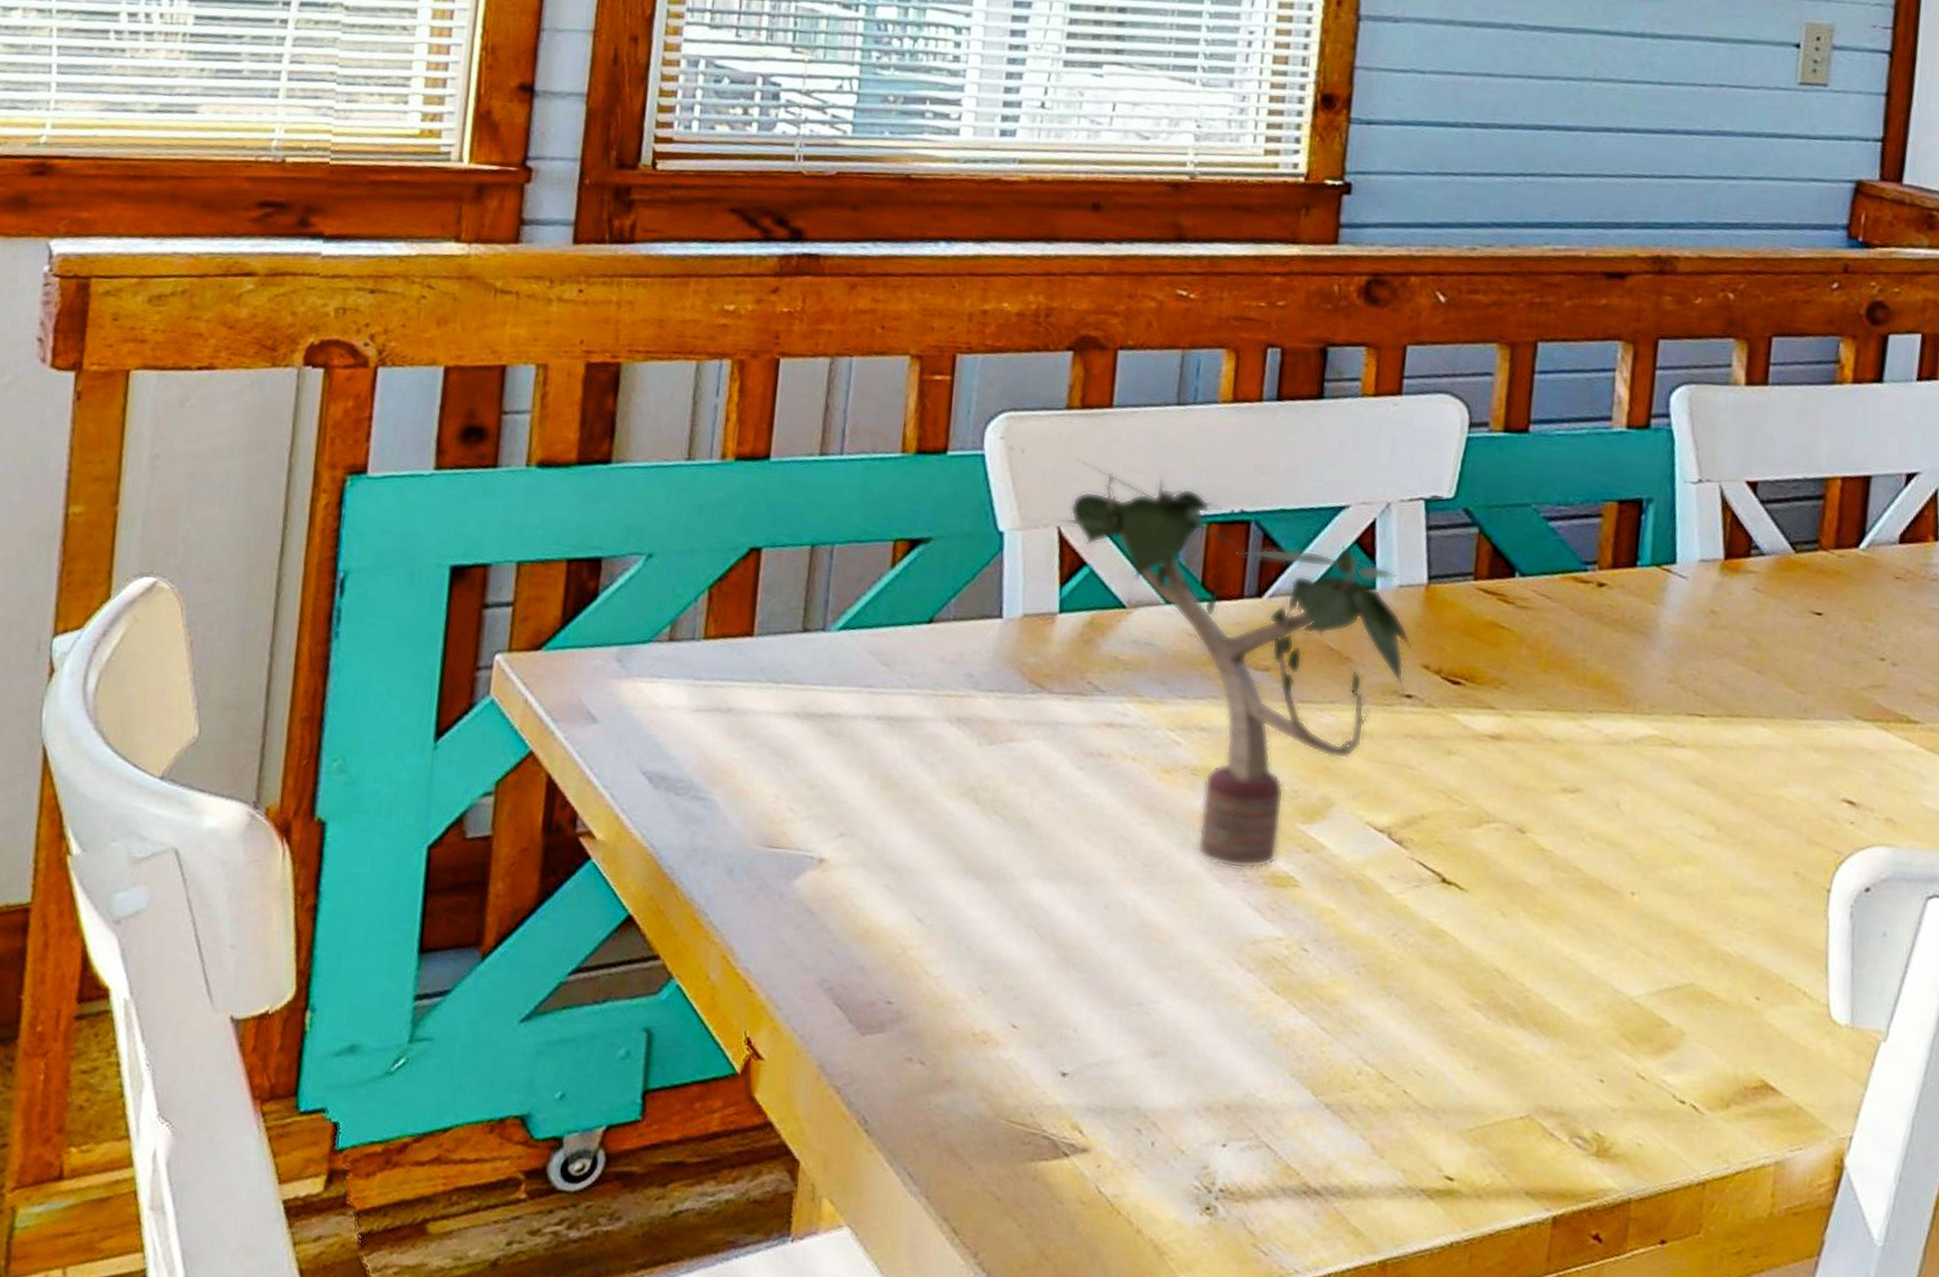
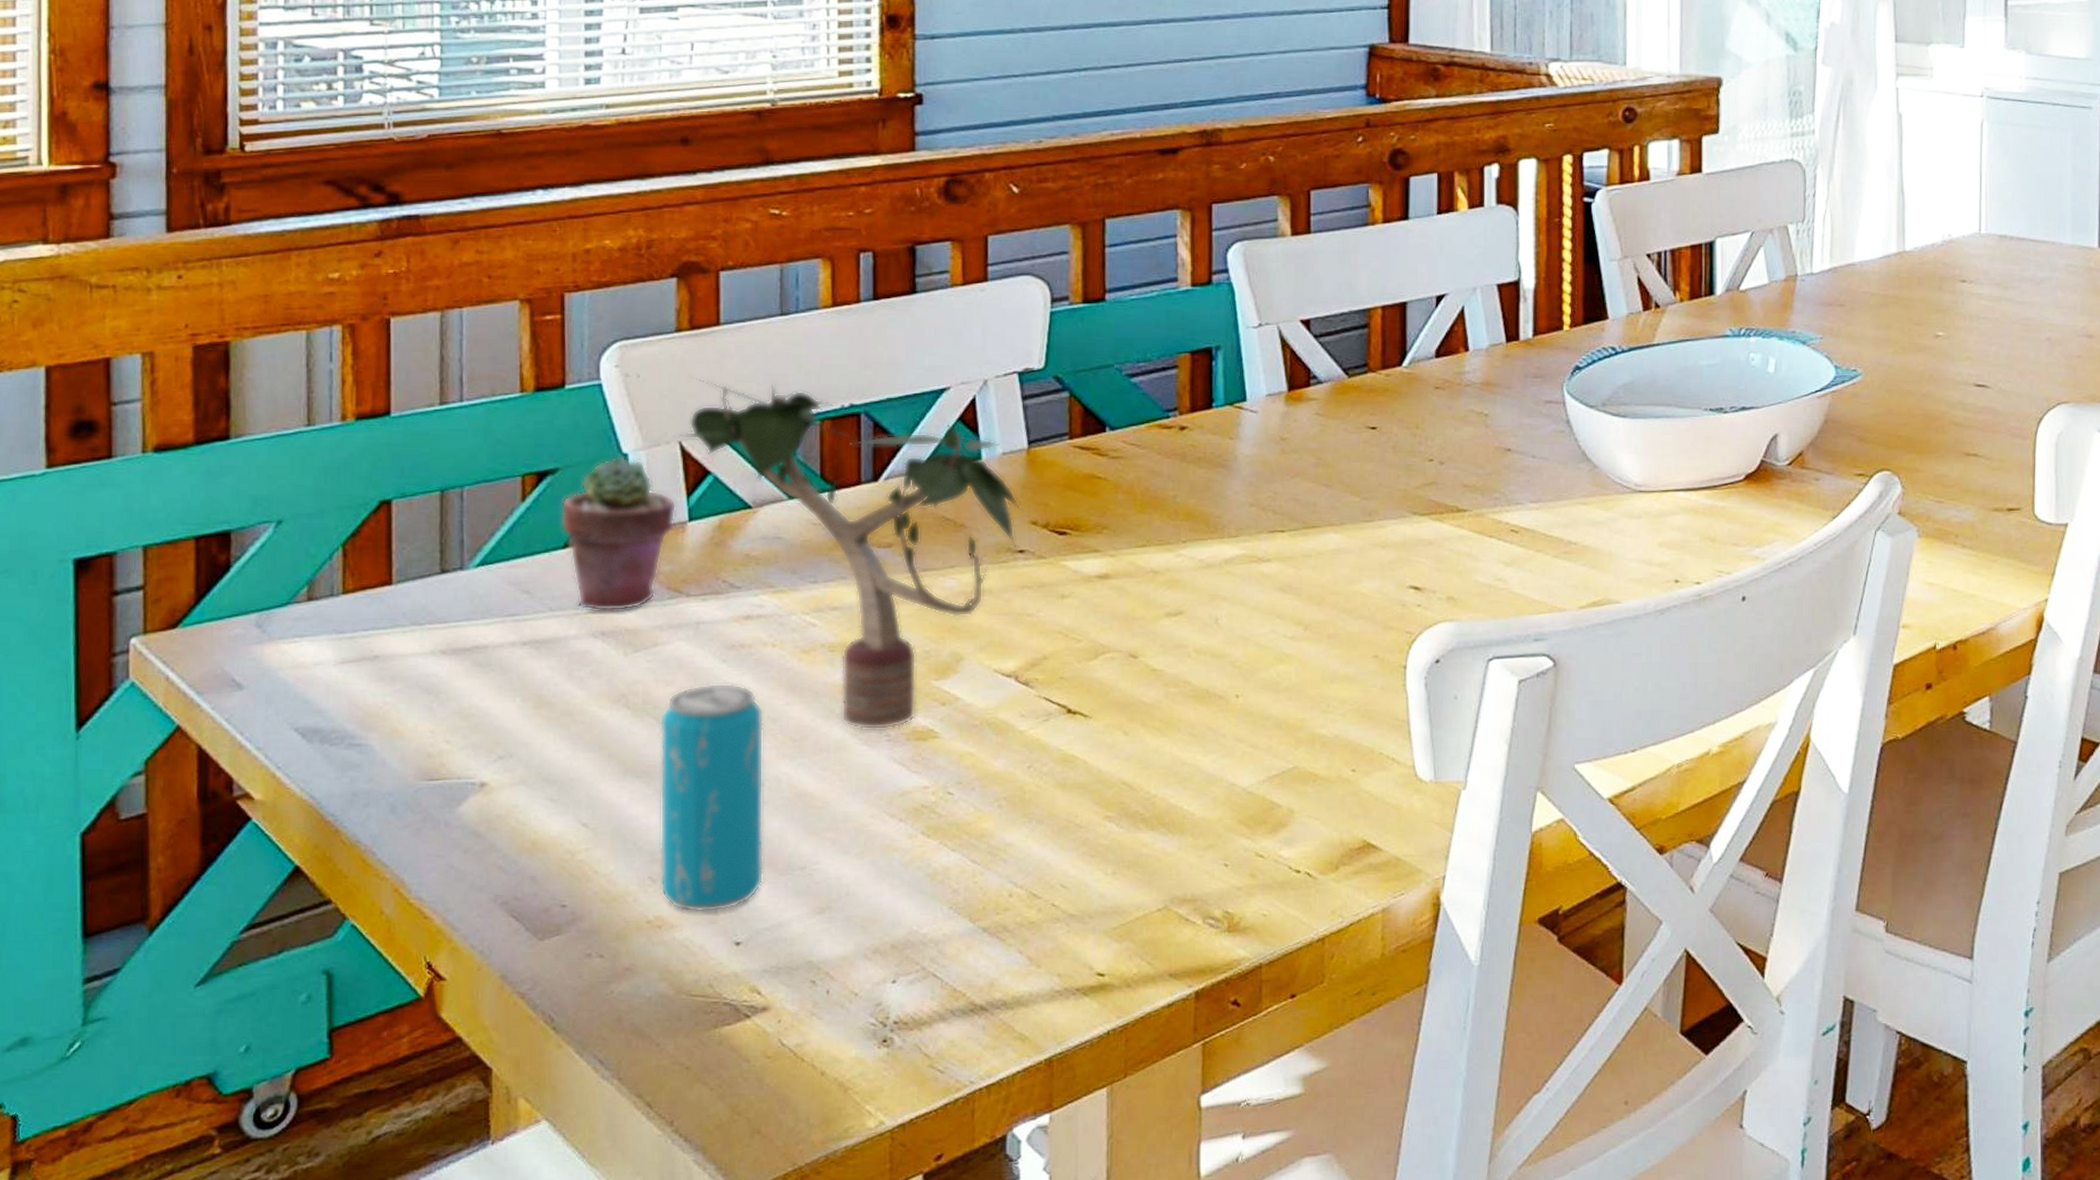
potted succulent: none [928,533,1049,699] -> present [561,456,677,611]
beverage can: none [990,789,1116,1037] -> present [659,683,764,912]

